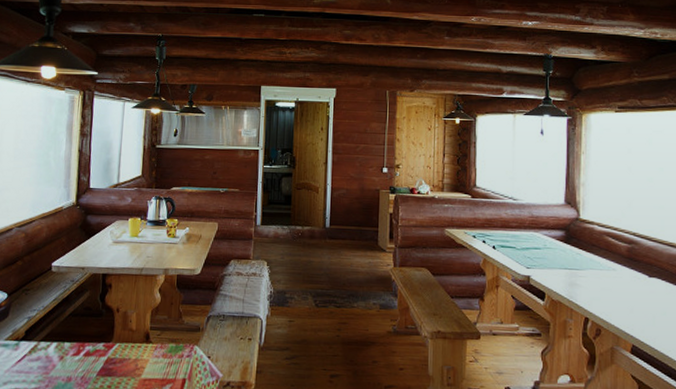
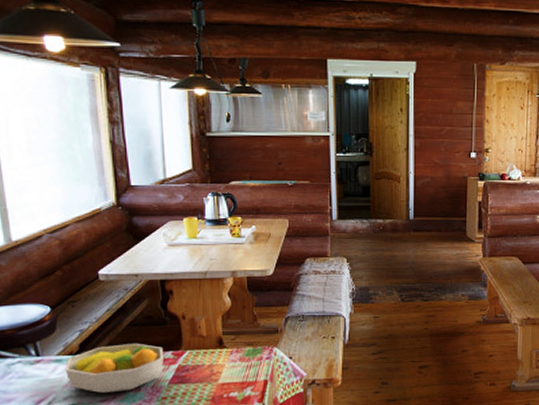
fruit bowl: none [9,332,96,382] -> present [64,343,164,394]

